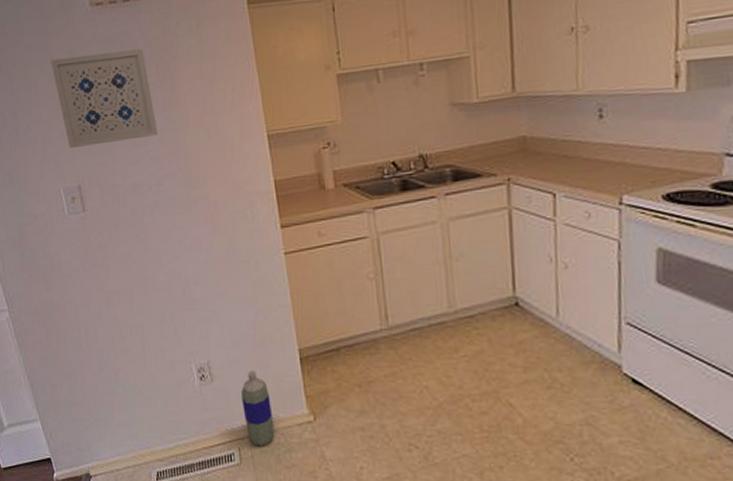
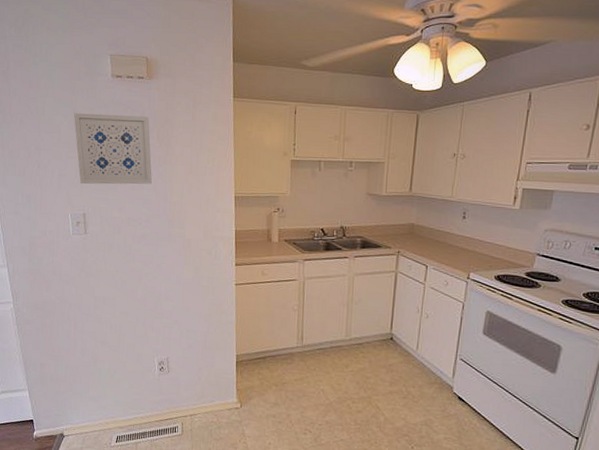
bottle: present [241,371,275,447] -> none [189,367,211,423]

